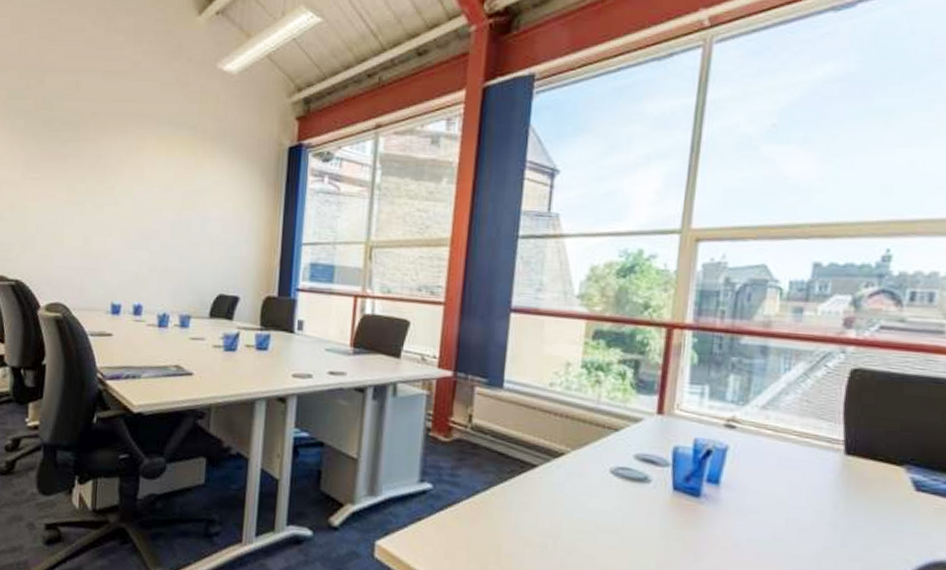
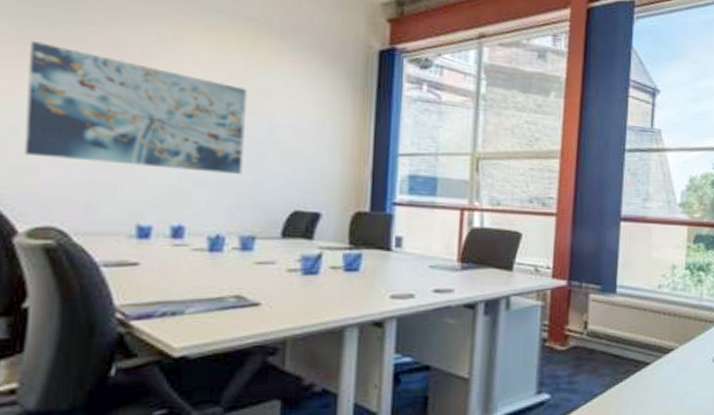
wall art: none [44,157,187,262] -> present [23,40,247,174]

